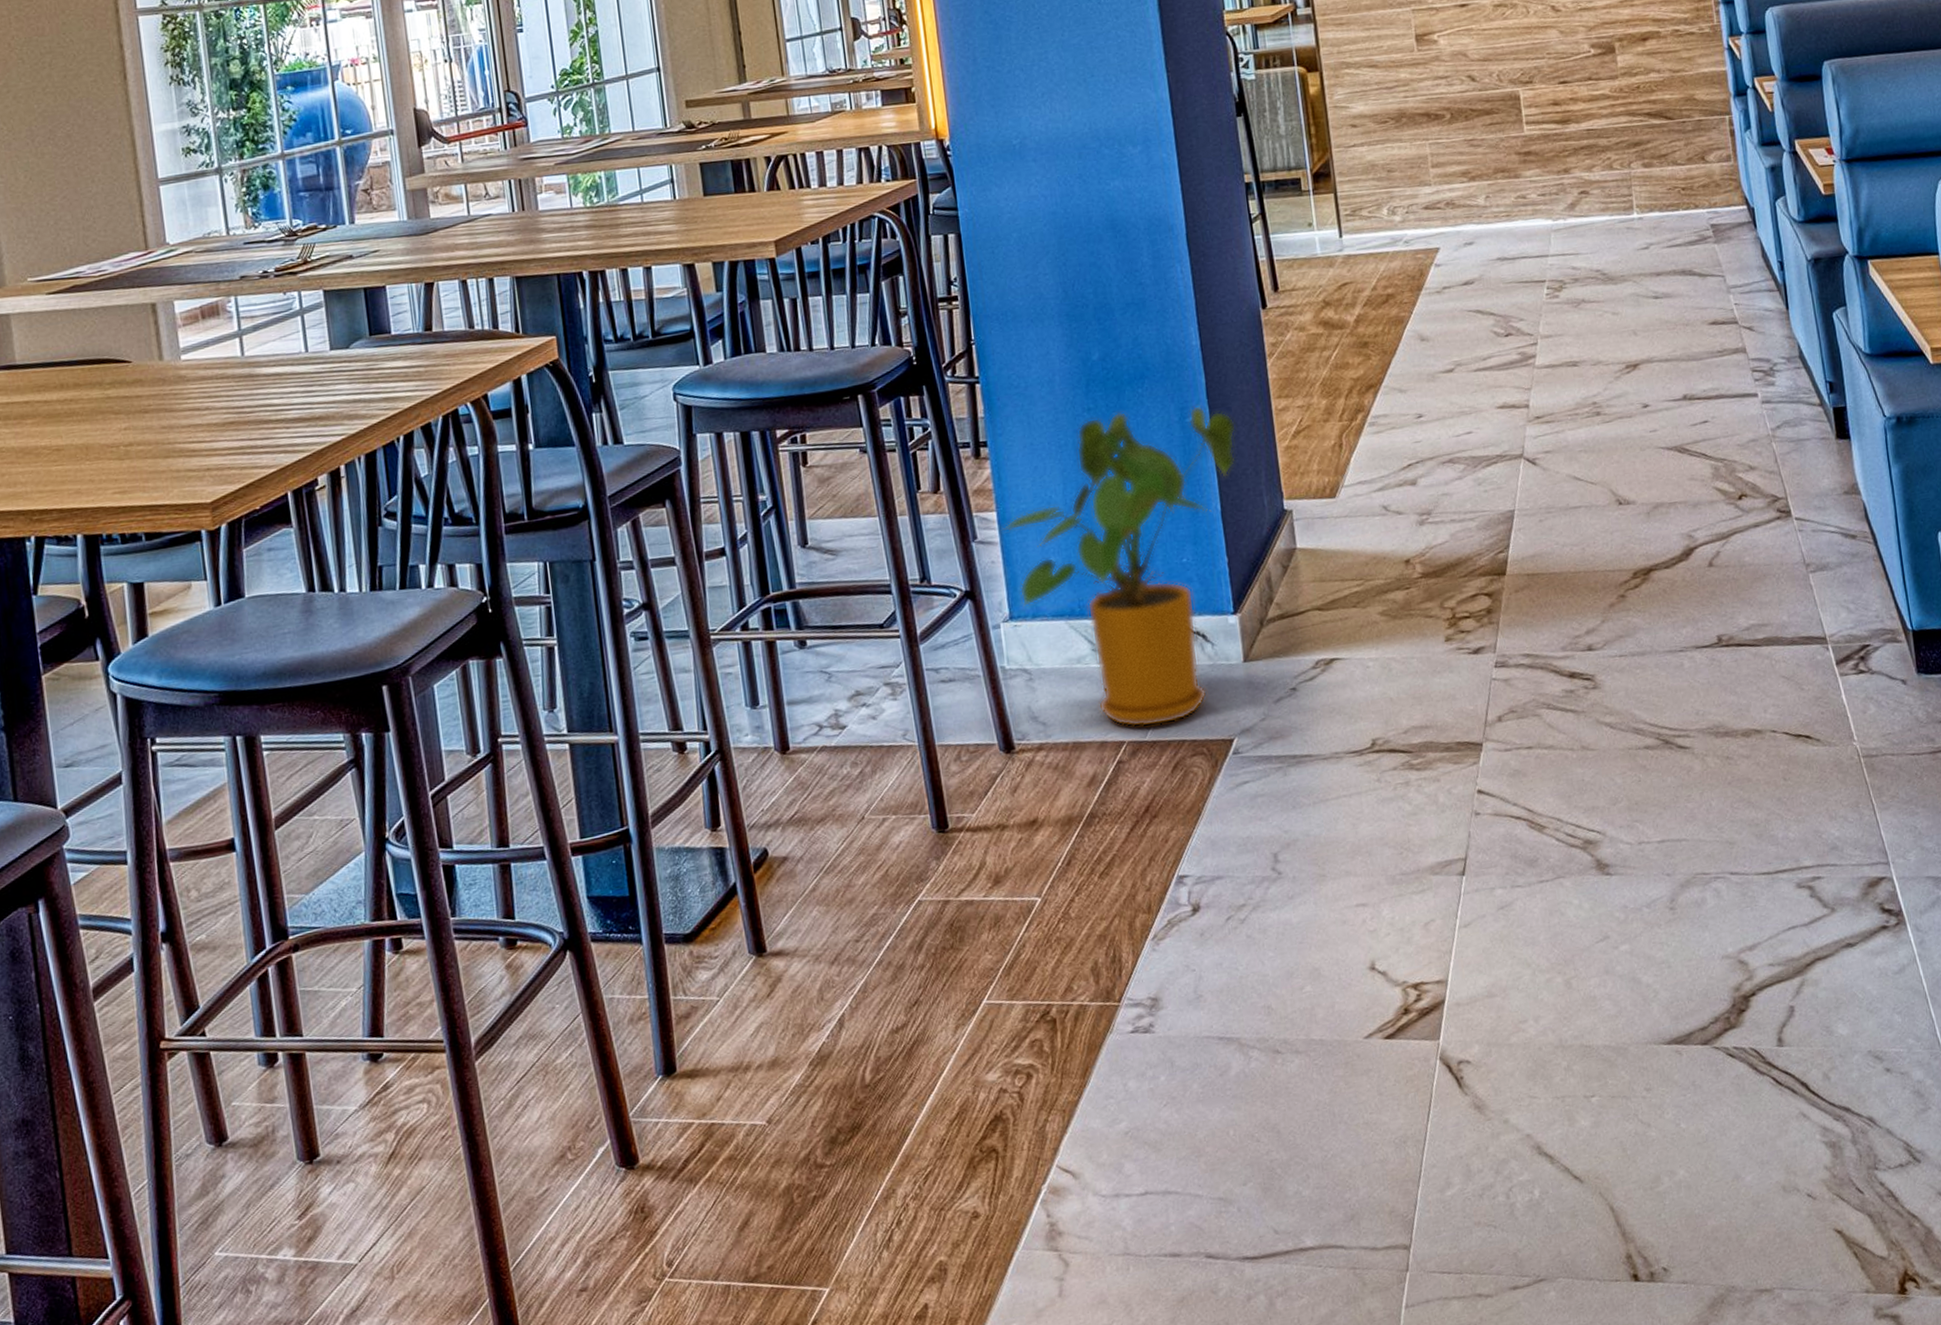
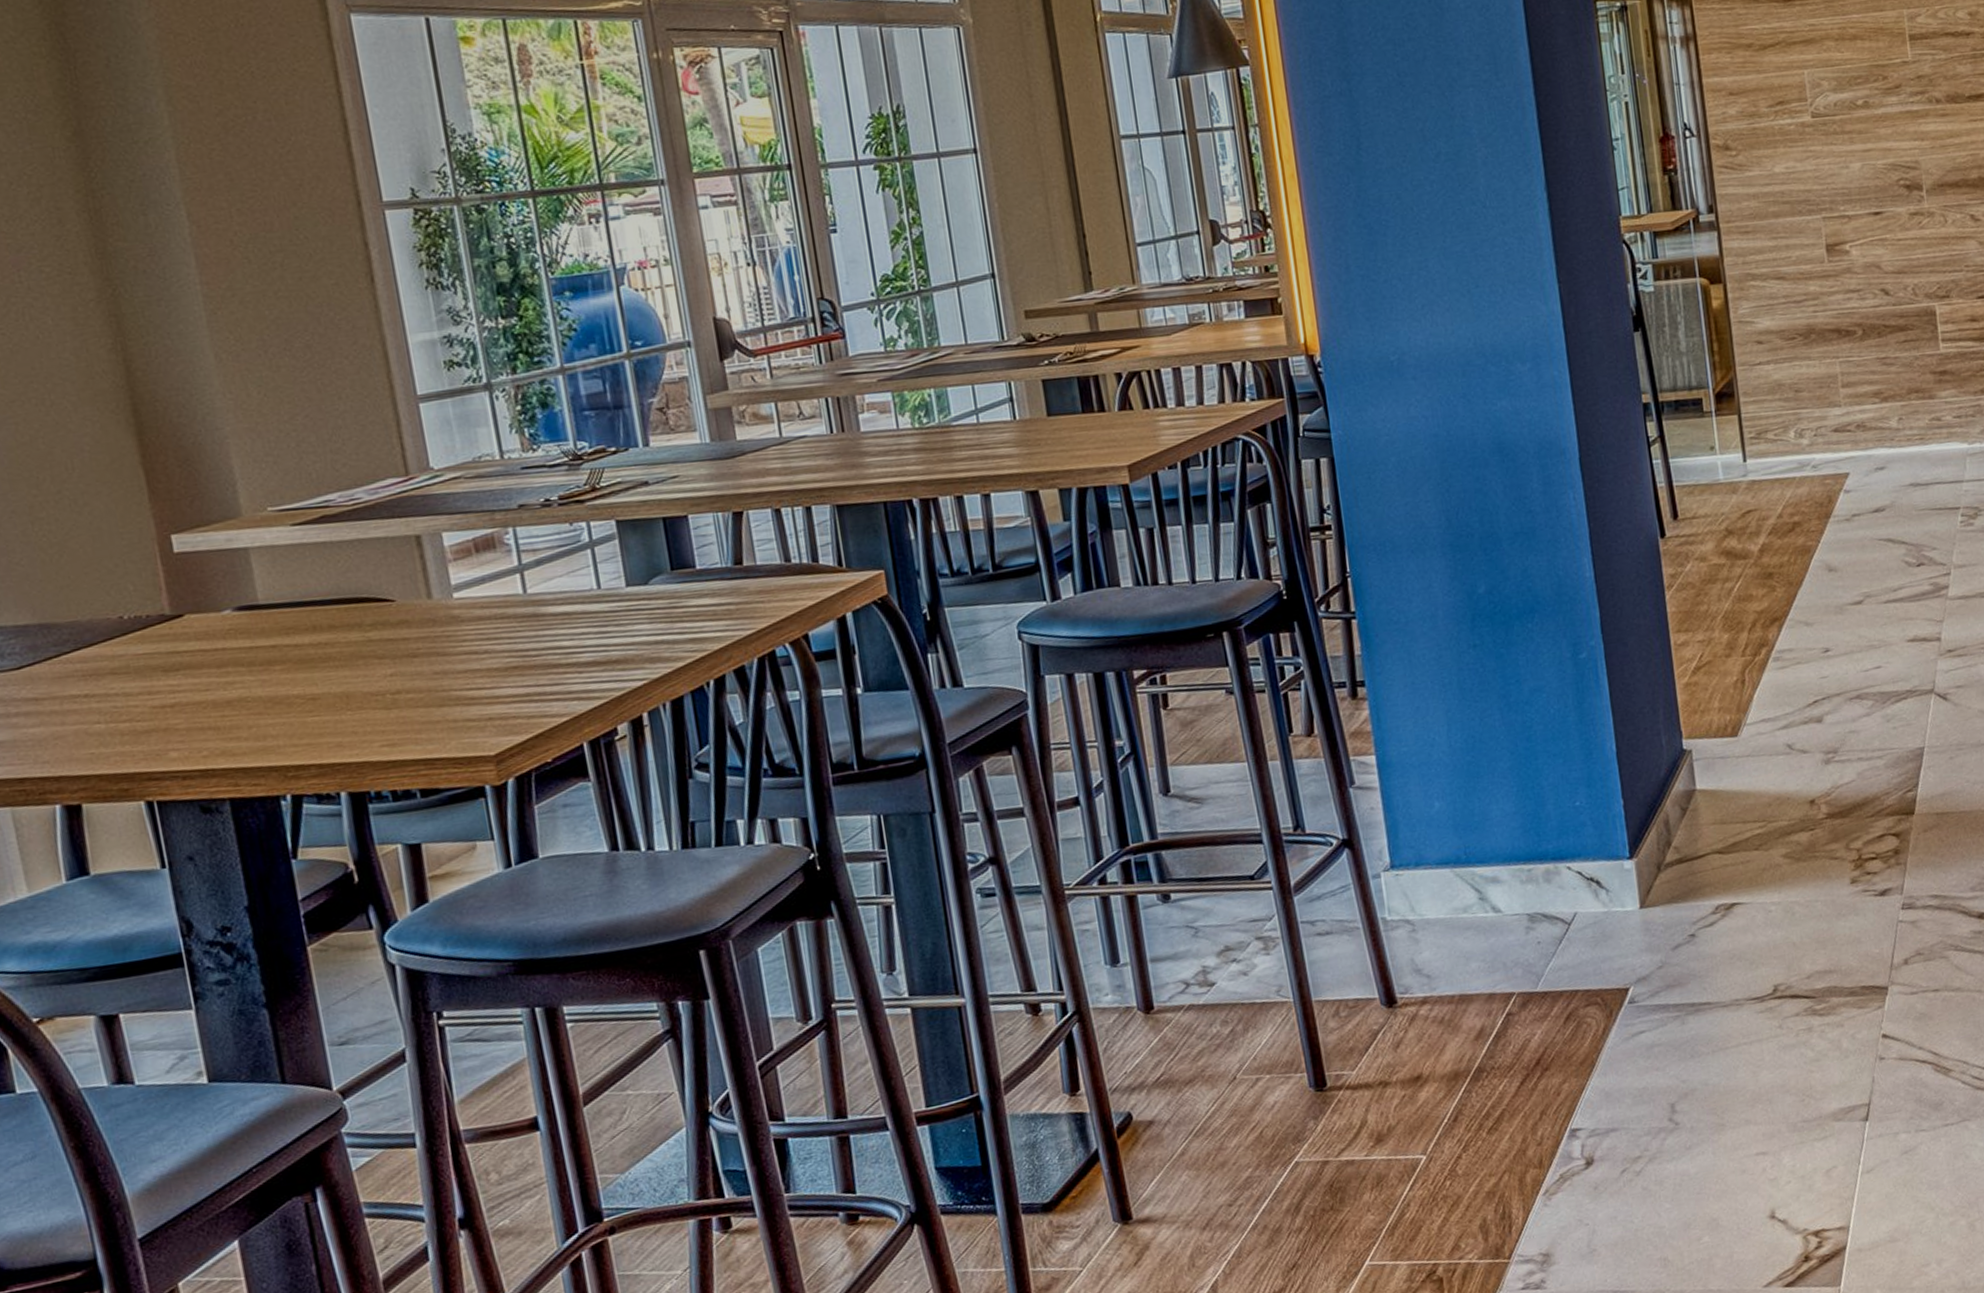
house plant: present [998,405,1237,728] -> none [1378,640,1633,978]

